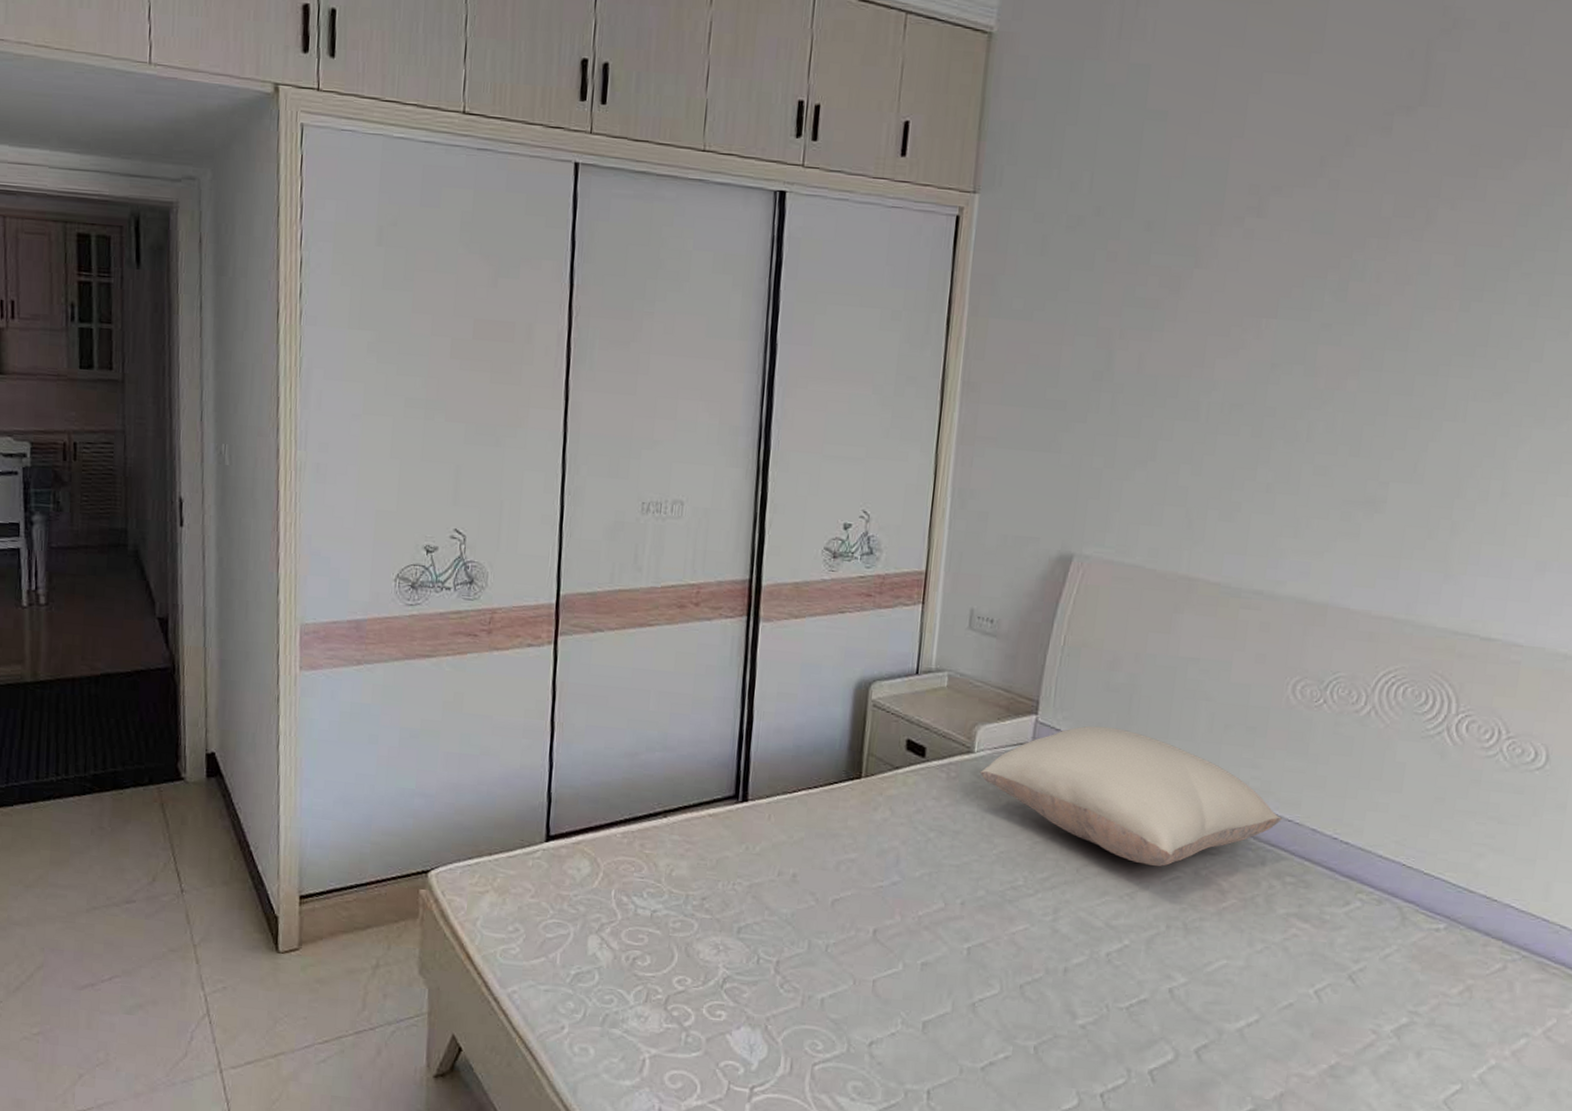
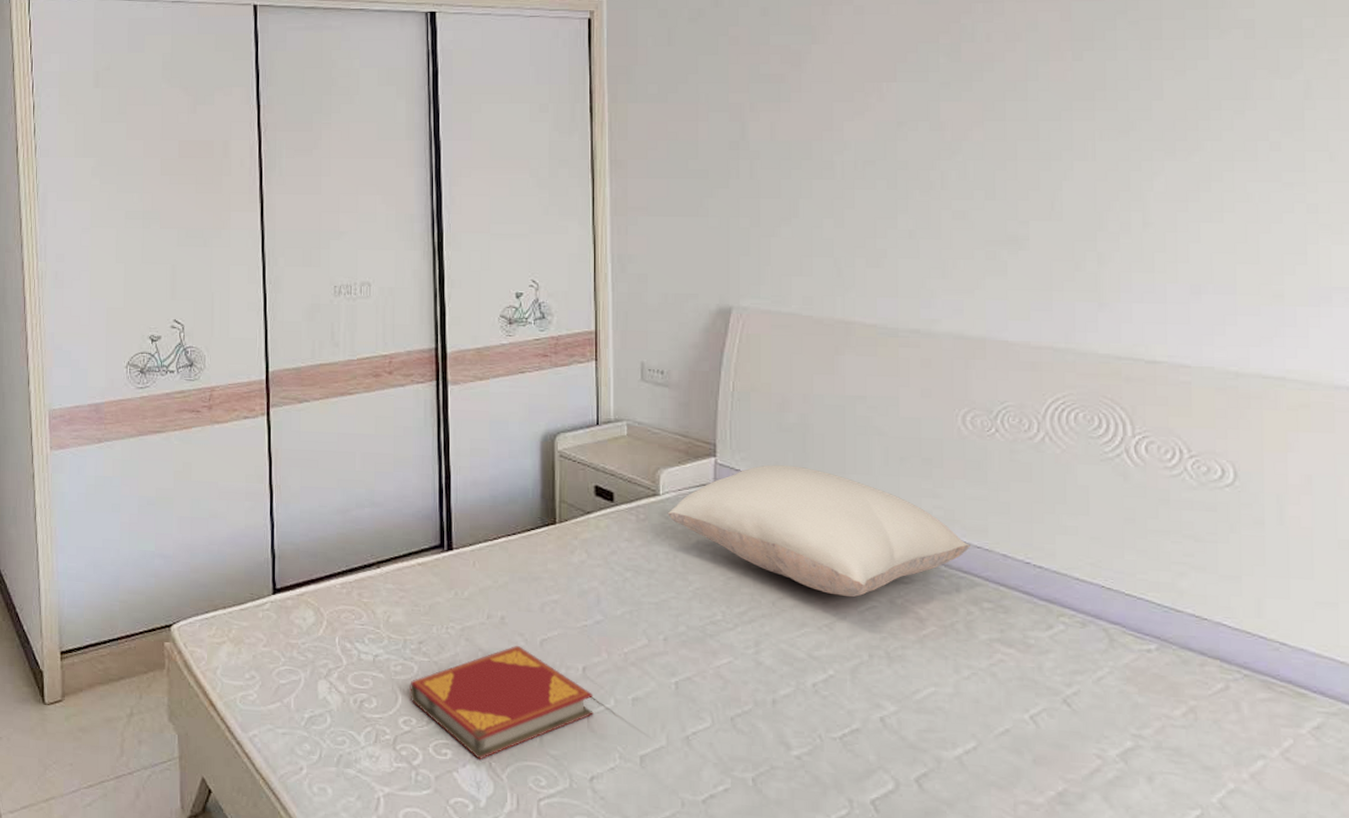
hardback book: none [687,904,882,1022] -> present [410,645,593,759]

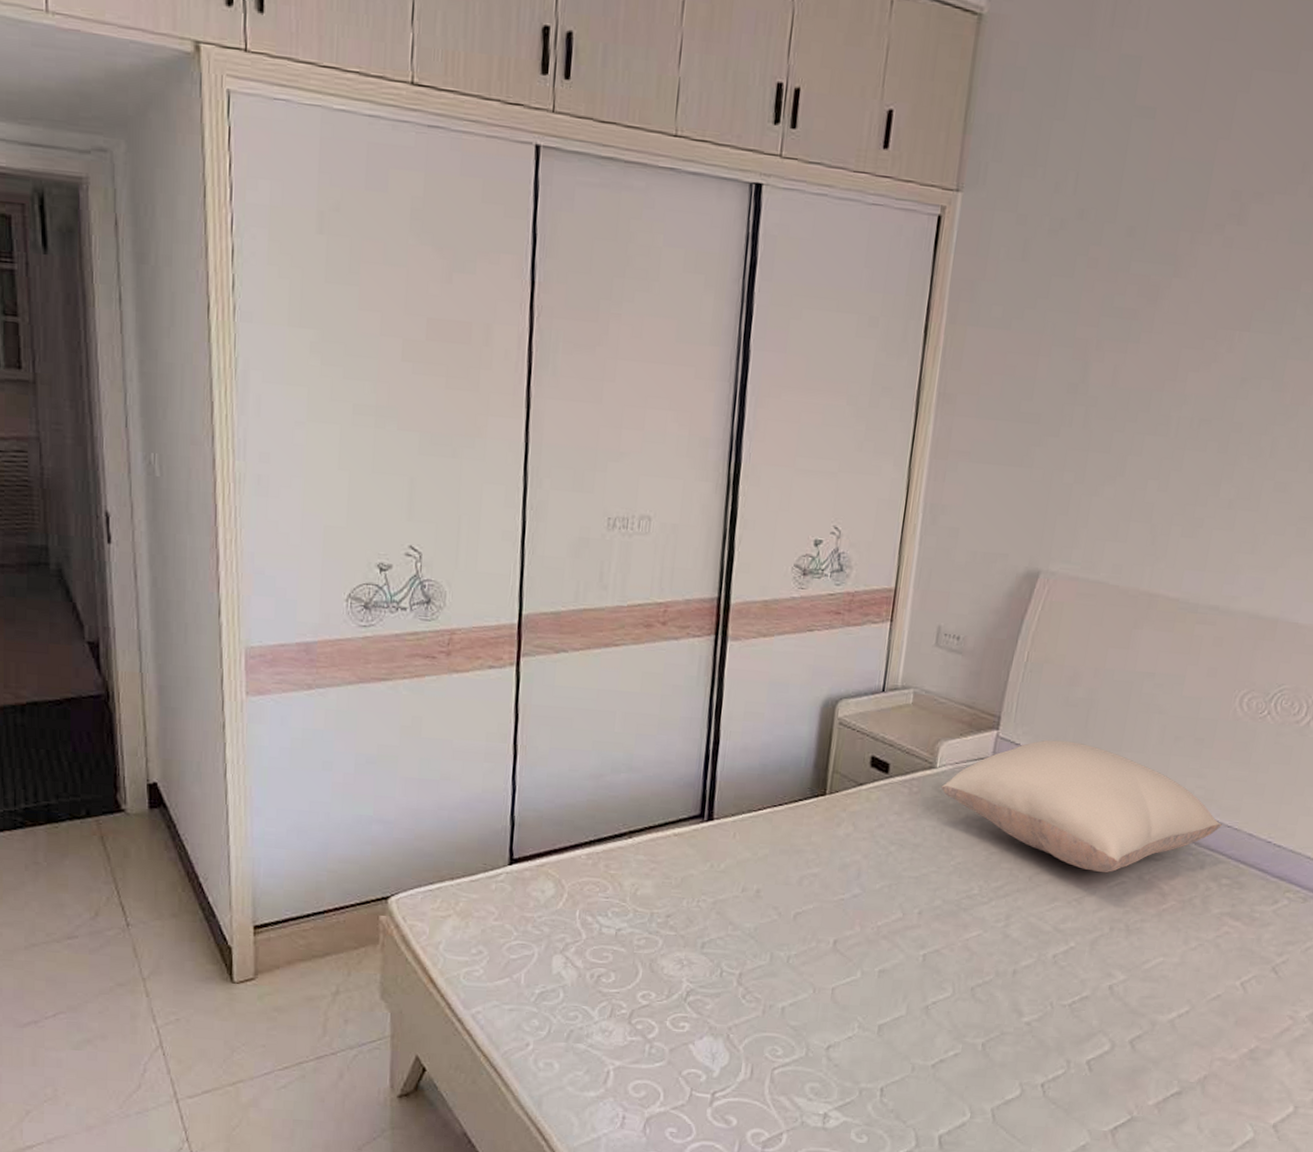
hardback book: present [410,645,593,759] -> none [651,918,841,1032]

